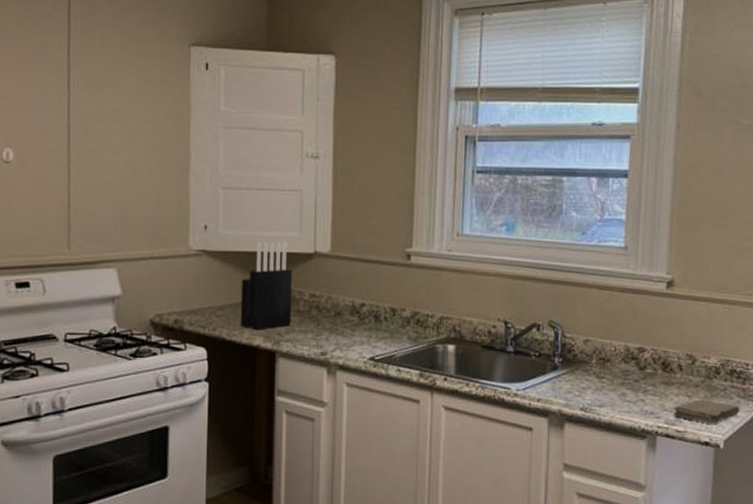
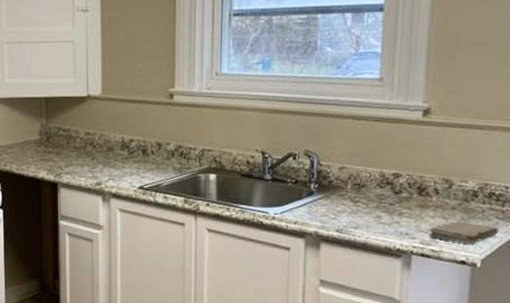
knife block: present [240,241,293,330] -> none [26,87,70,165]

